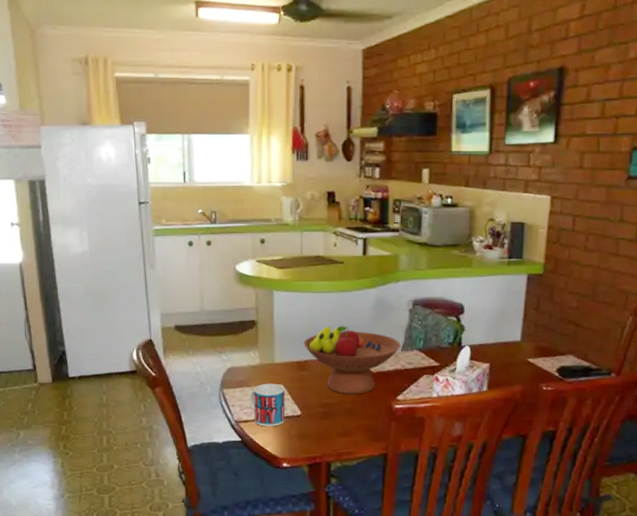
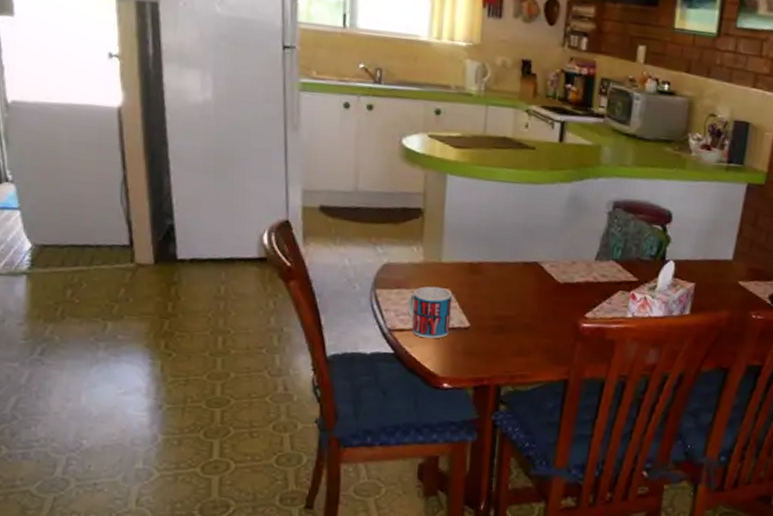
fruit bowl: present [303,325,401,395] -> none [478,223,595,308]

